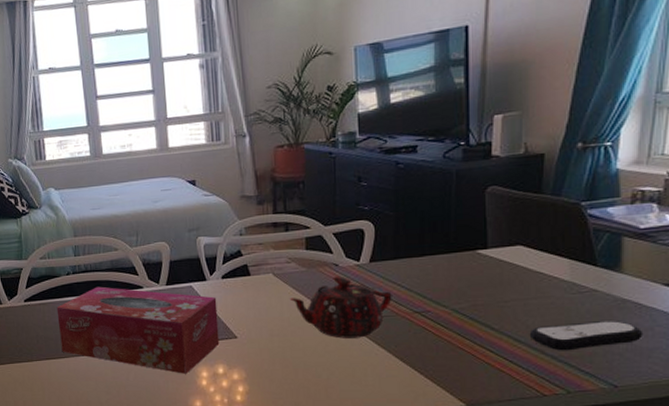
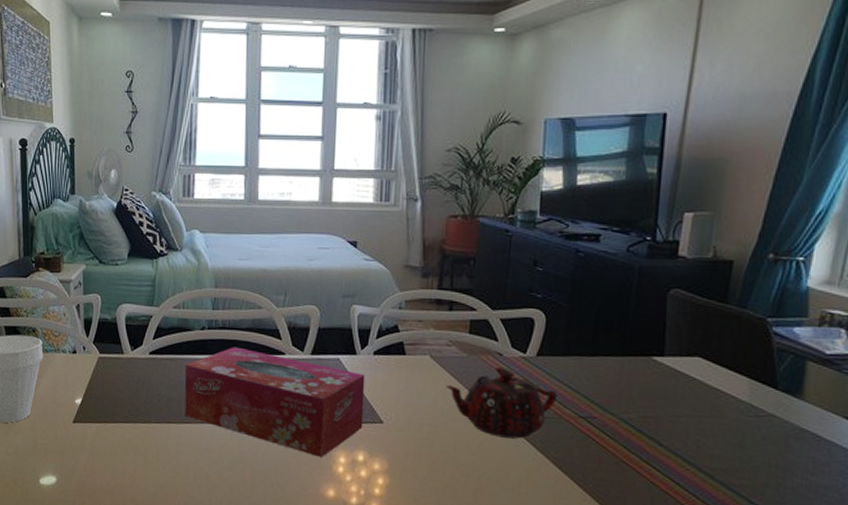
remote control: present [529,319,644,351] -> none [699,448,820,479]

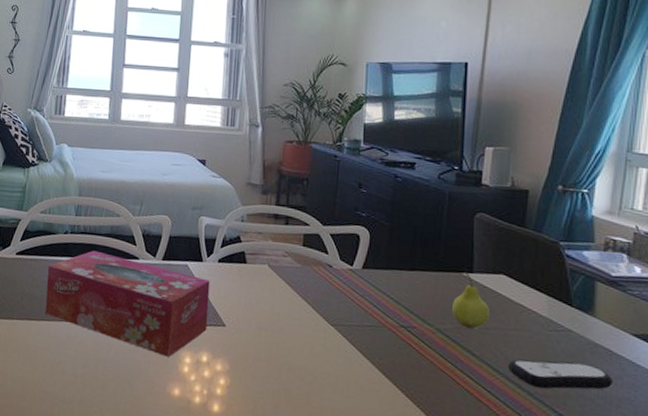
teapot: present [446,366,557,439] -> none [282,277,381,345]
fruit: none [638,353,681,417] -> present [452,270,489,329]
remote control: none [699,448,820,479] -> present [507,359,613,390]

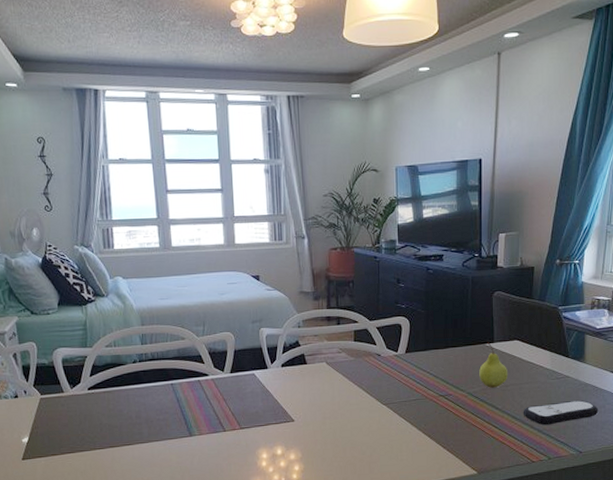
tissue box: present [45,250,210,357] -> none [121,374,279,457]

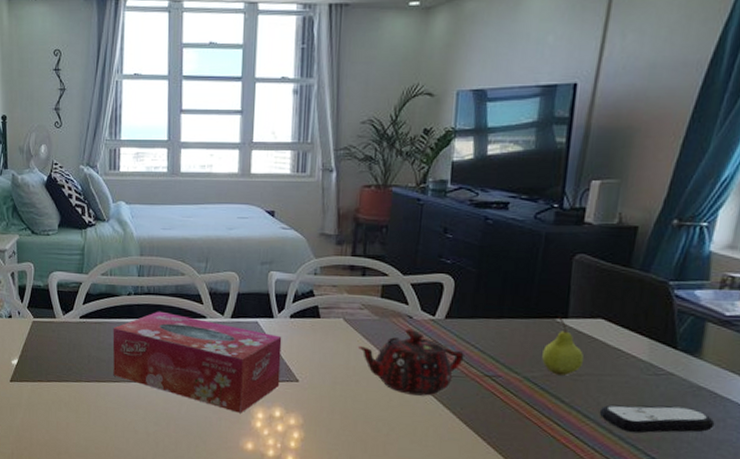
tissue box: none [121,374,279,457] -> present [112,311,282,413]
teapot: none [340,364,423,420] -> present [358,328,464,396]

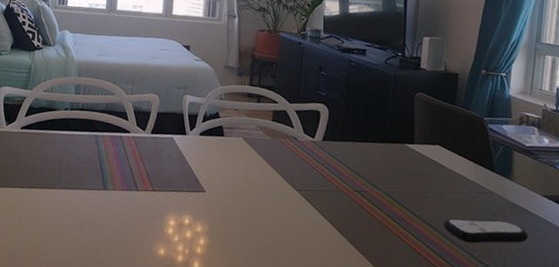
tissue box: present [112,311,282,413] -> none [45,125,193,220]
teapot: present [358,328,464,396] -> none [255,148,338,208]
fruit: present [542,315,583,376] -> none [397,141,428,192]

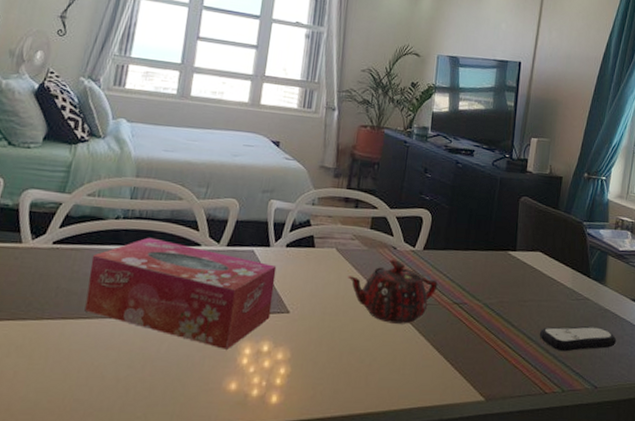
tissue box: none [45,125,193,220] -> present [84,237,277,350]
teapot: none [255,148,338,208] -> present [348,258,438,324]

